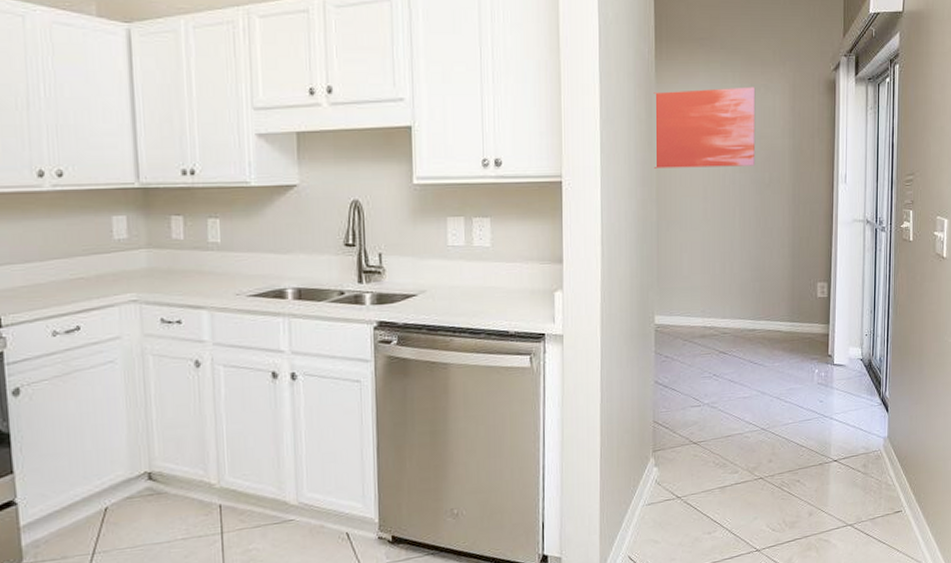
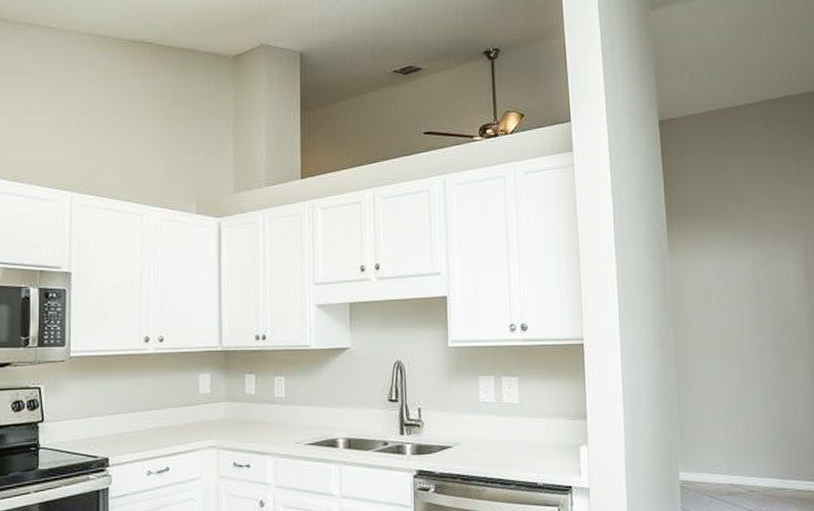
wall art: present [653,87,756,169] -> none [667,254,773,331]

